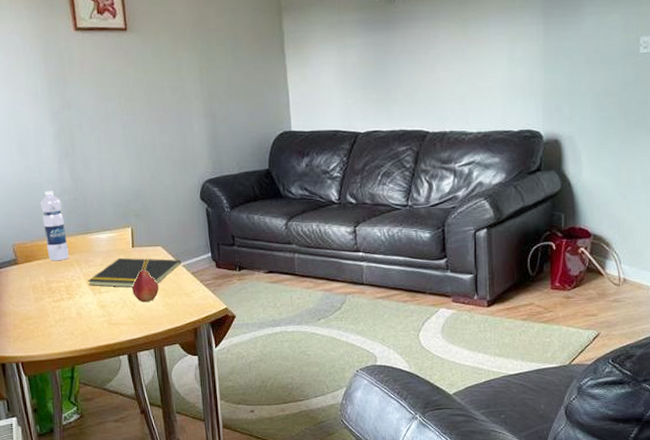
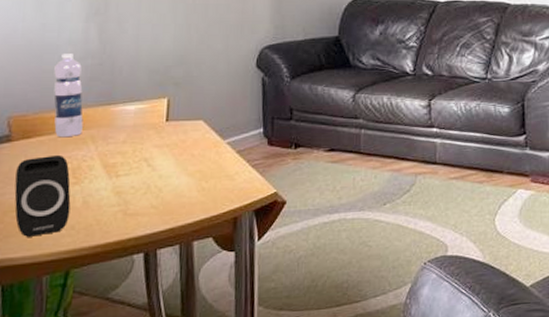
speaker: none [25,275,69,340] -> present [14,154,71,237]
notepad: present [87,257,182,288] -> none [102,133,226,169]
fruit: present [132,259,159,303] -> none [160,135,195,188]

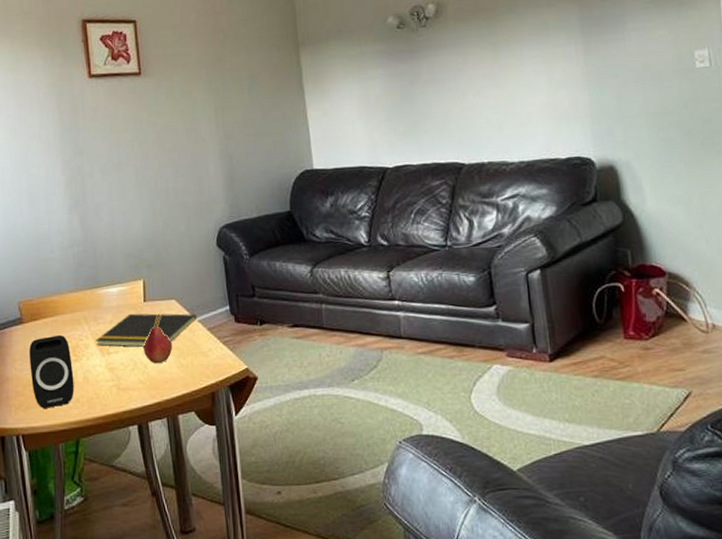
water bottle: present [54,54,83,138] -> none [49,243,77,319]
notepad: none [102,133,226,169] -> present [95,313,197,347]
fruit: none [160,135,195,188] -> present [144,314,173,364]

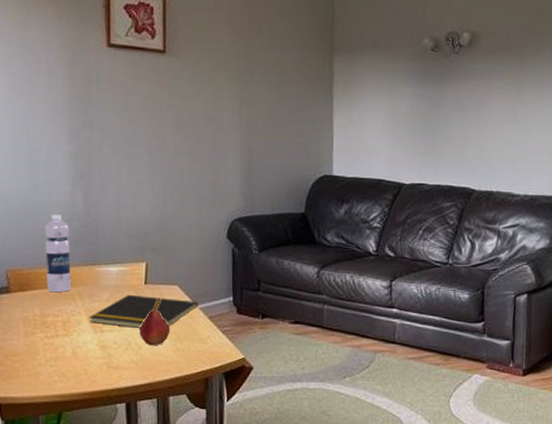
speaker: present [29,334,74,408] -> none [13,307,62,380]
water bottle: none [49,243,77,319] -> present [45,214,72,293]

